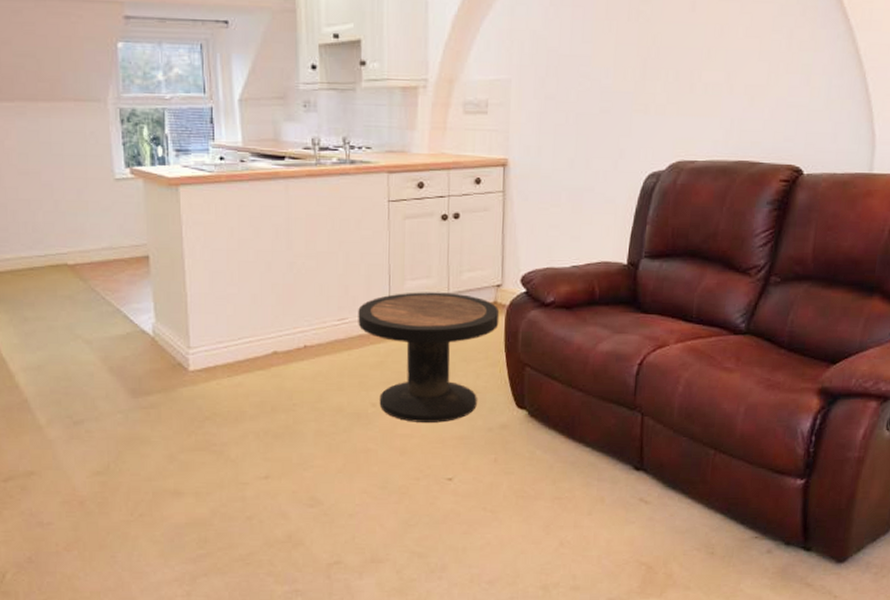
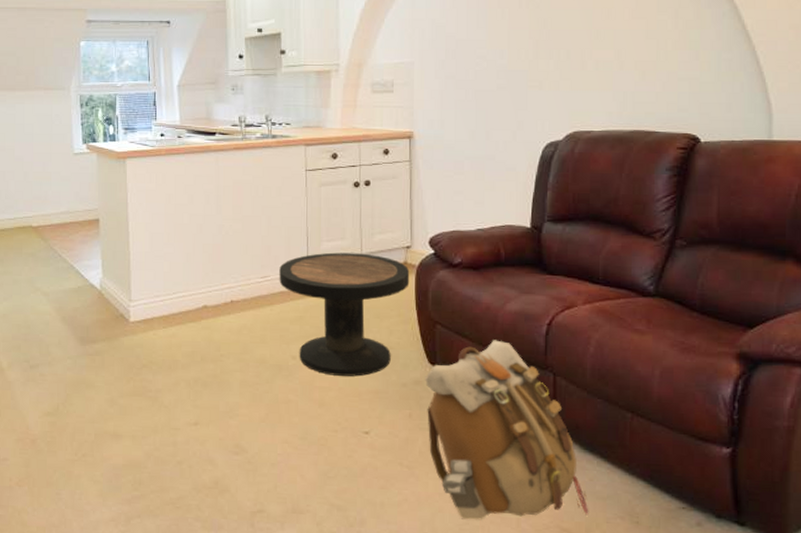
backpack: none [512,381,668,559] -> present [425,340,589,521]

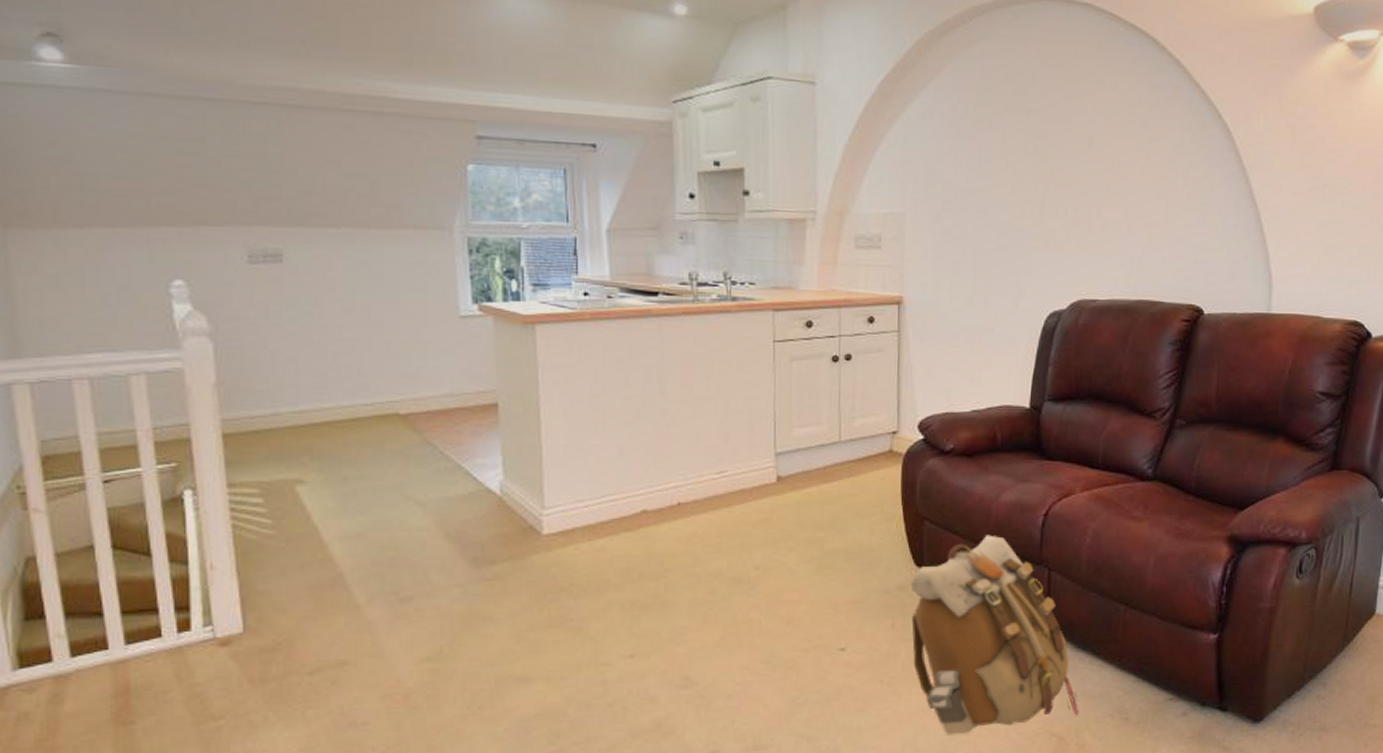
side table: present [279,252,410,377] -> none [739,440,896,586]

